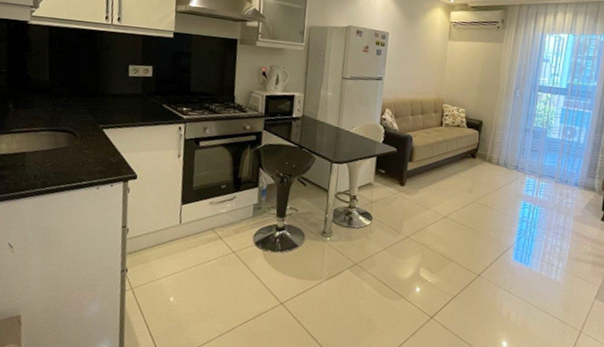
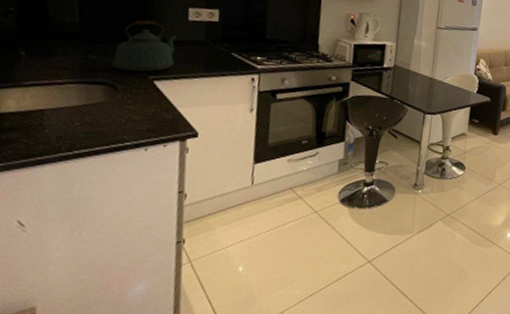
kettle: none [72,76,120,122] -> present [111,19,177,72]

